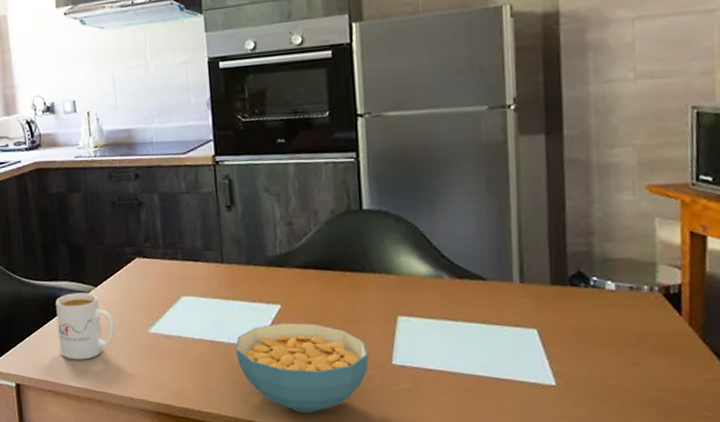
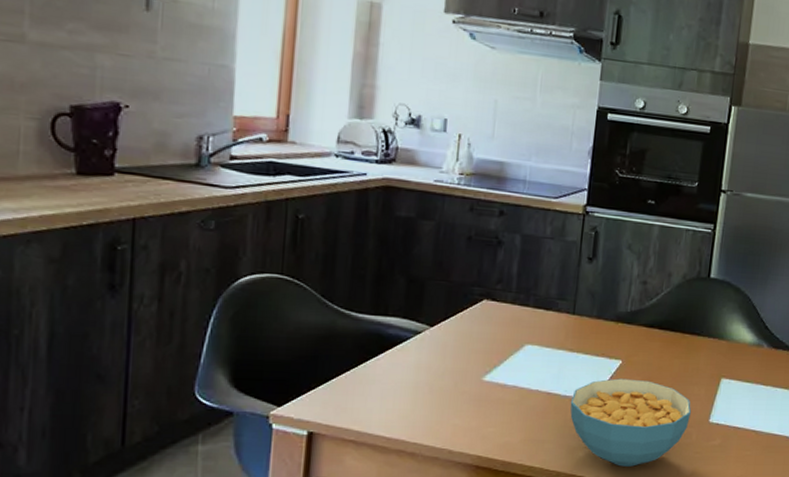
mug: present [55,292,115,360] -> none [374,331,446,407]

